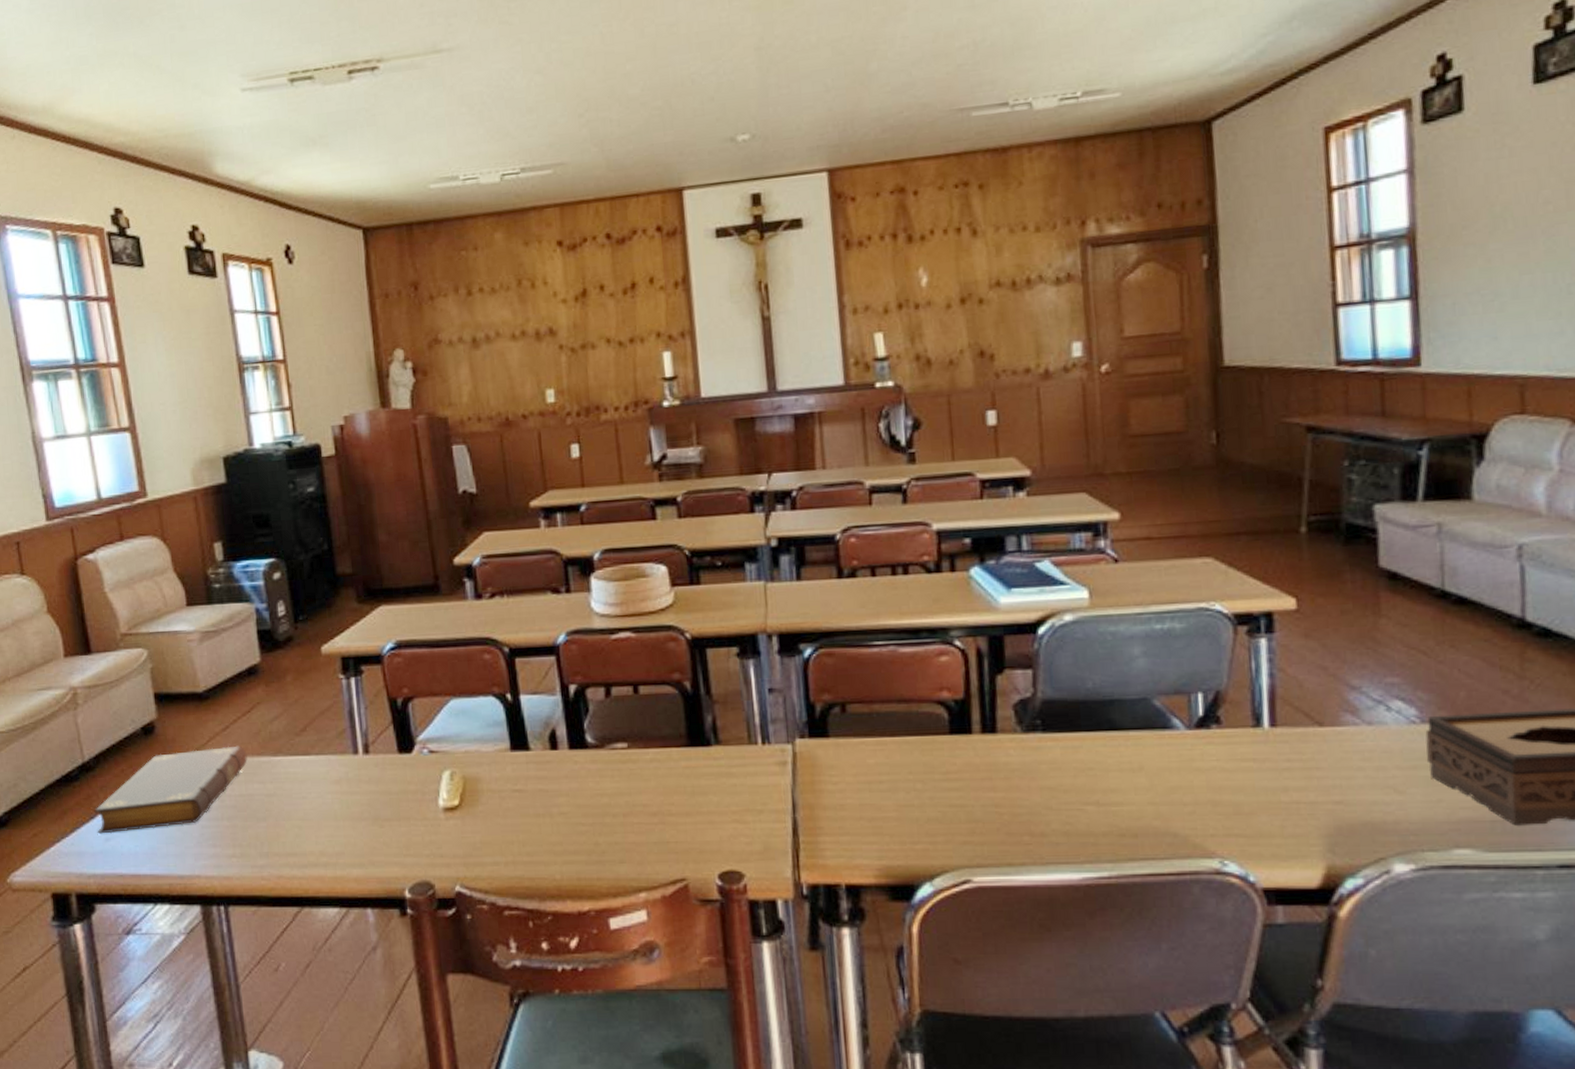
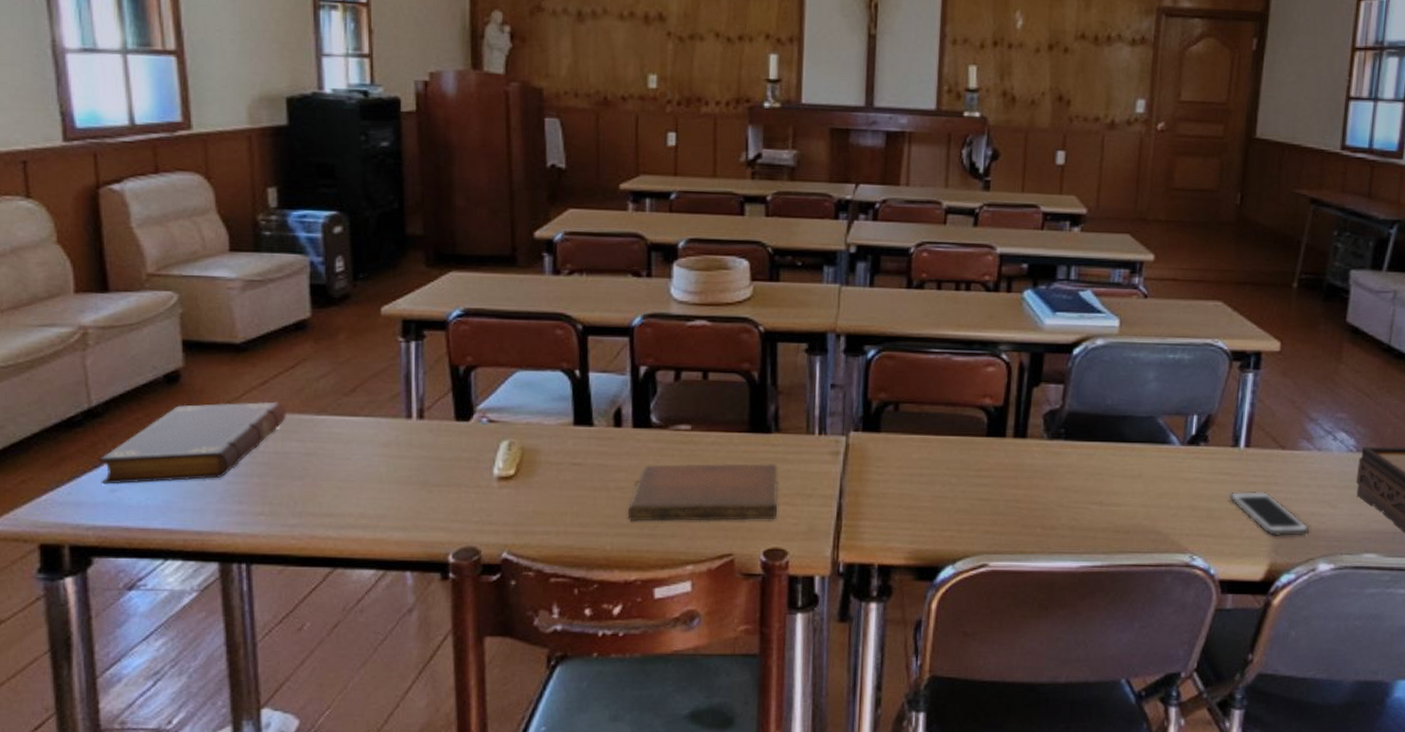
notebook: none [573,778,729,848] -> present [627,463,778,522]
cell phone: none [1258,778,1374,832] -> present [1228,491,1310,536]

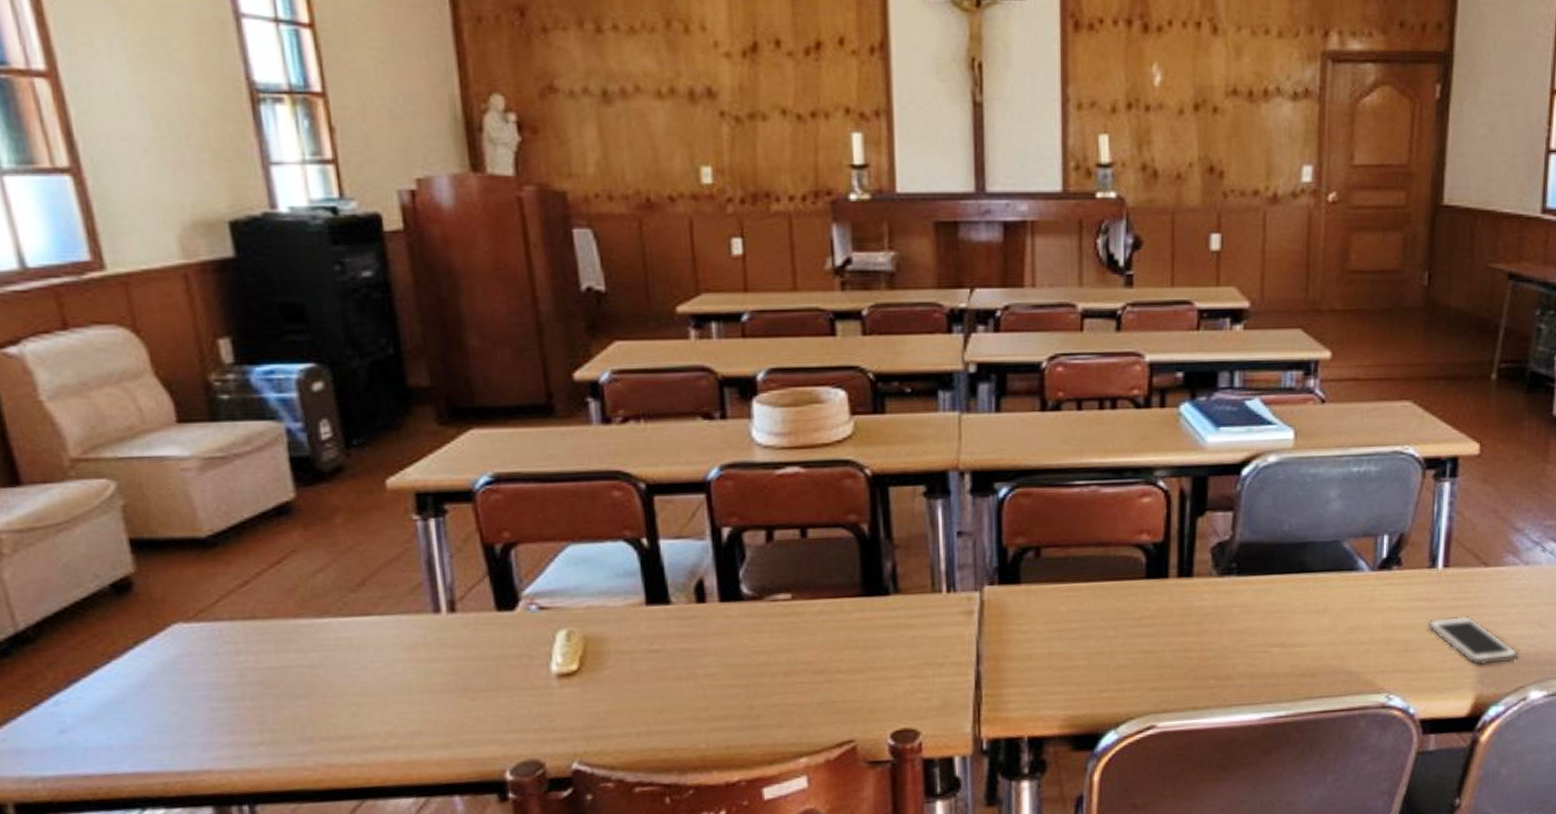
book: present [99,401,287,485] -> none [38,605,279,725]
notebook: present [627,463,778,522] -> none [722,630,905,713]

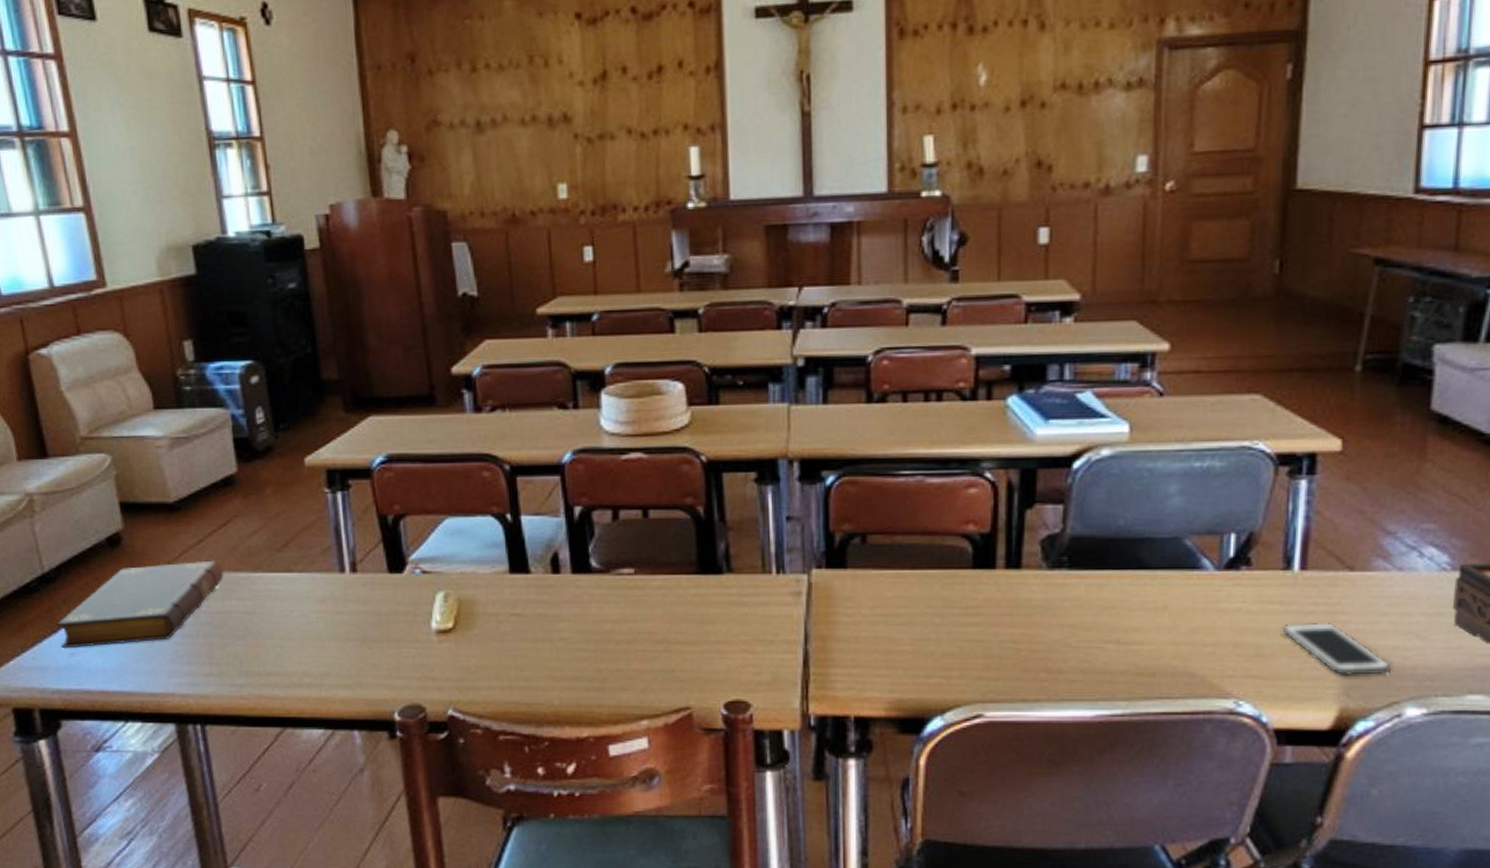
book: none [38,605,279,725] -> present [56,560,224,649]

